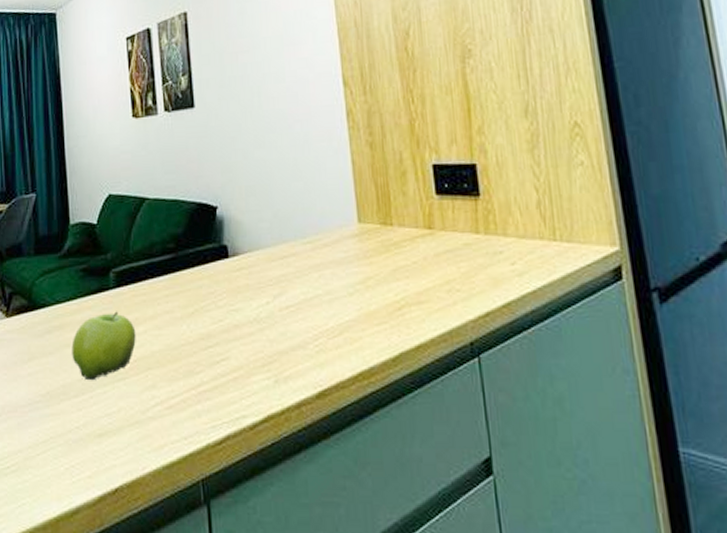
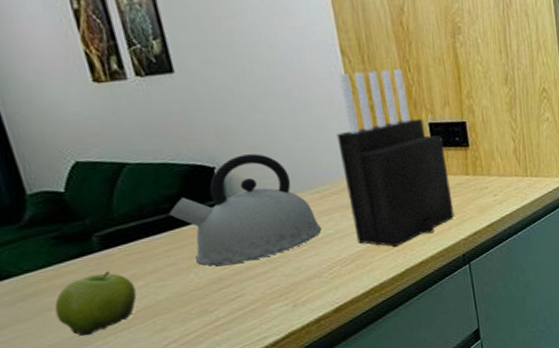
kettle: none [173,194,311,319] -> present [168,154,322,266]
knife block: none [333,100,461,322] -> present [336,69,454,248]

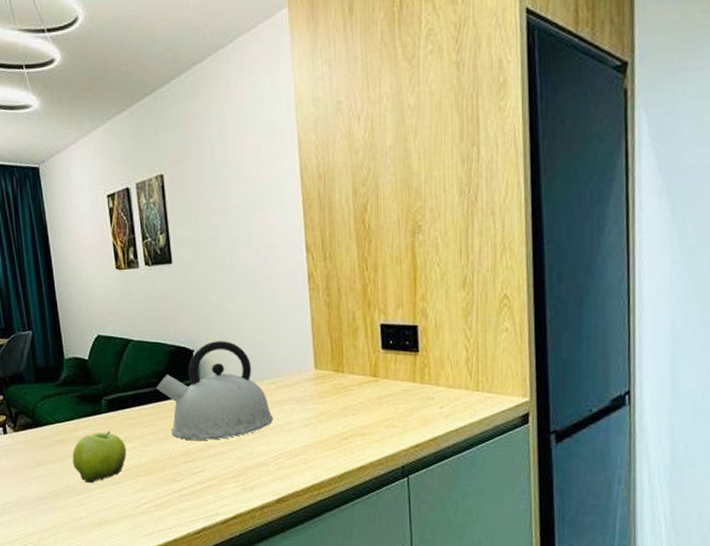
knife block: present [336,69,454,248] -> none [295,267,397,448]

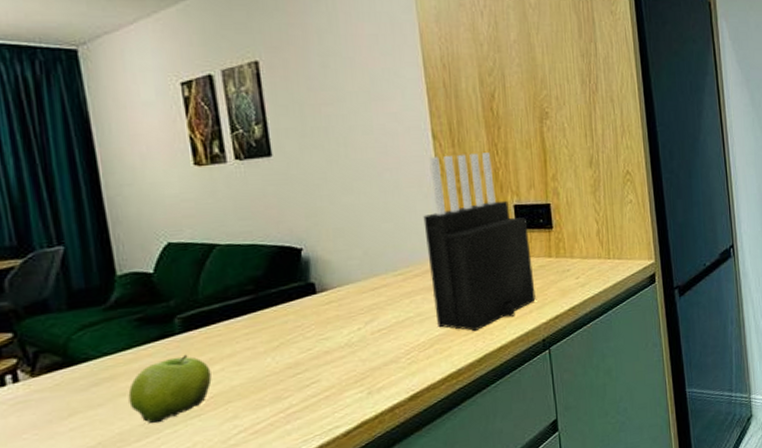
kettle: present [156,341,273,440] -> none [252,235,402,350]
knife block: none [295,267,397,448] -> present [423,152,536,332]

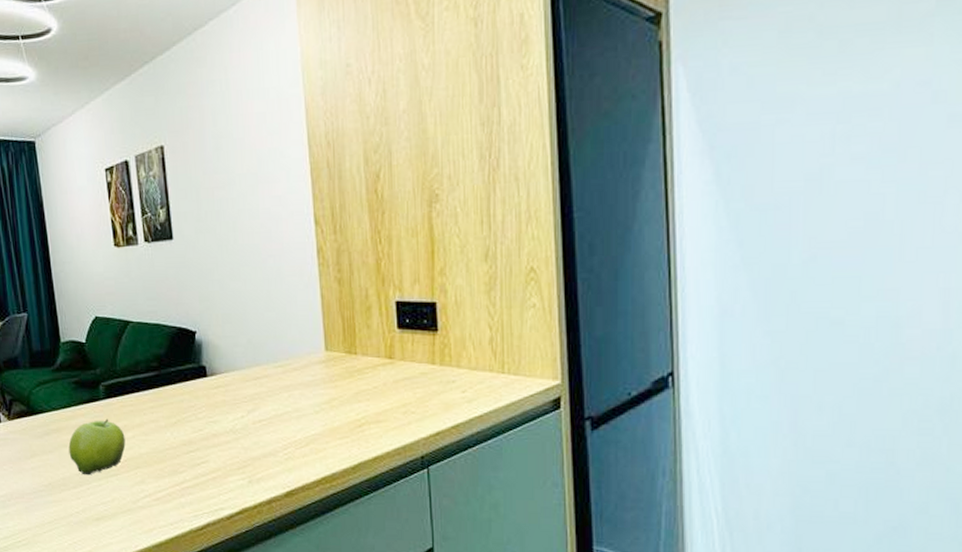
knife block: present [423,152,536,332] -> none [303,240,415,436]

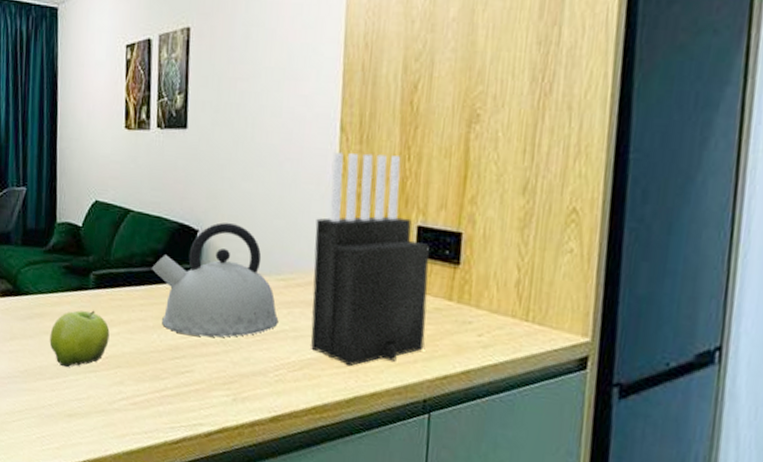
kettle: none [156,321,281,428] -> present [151,222,279,338]
knife block: none [303,240,415,436] -> present [311,152,430,367]

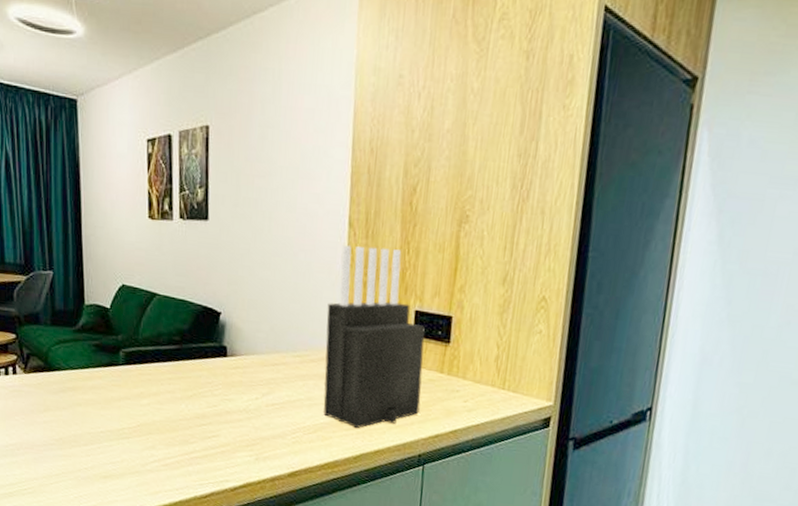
fruit: present [49,310,110,368] -> none [83,384,140,435]
kettle: present [151,222,279,338] -> none [177,306,295,407]

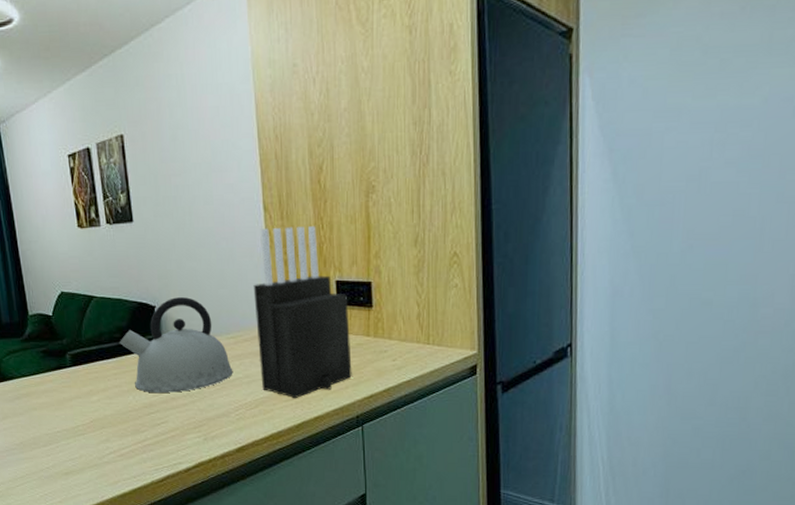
kettle: none [177,306,295,407] -> present [119,297,233,393]

